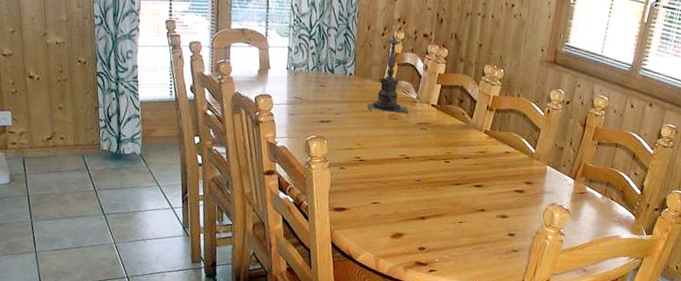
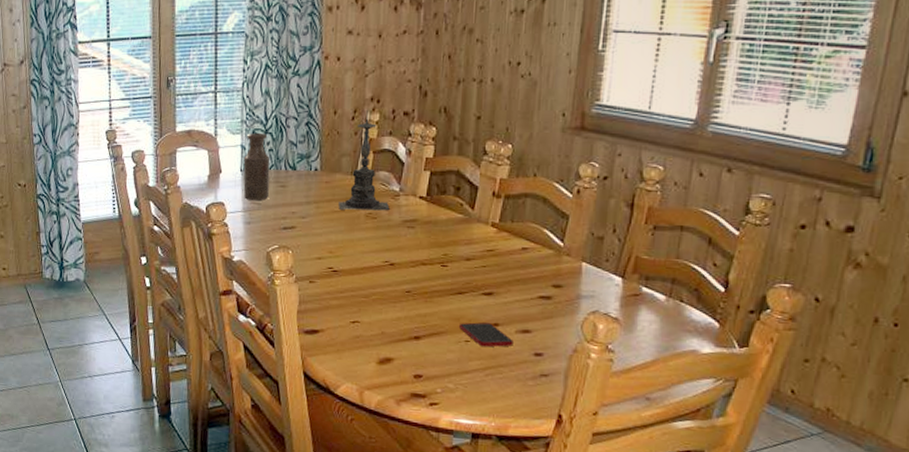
bottle: none [288,37,313,97] -> present [243,133,270,201]
cell phone: none [455,207,494,228] -> present [459,322,513,347]

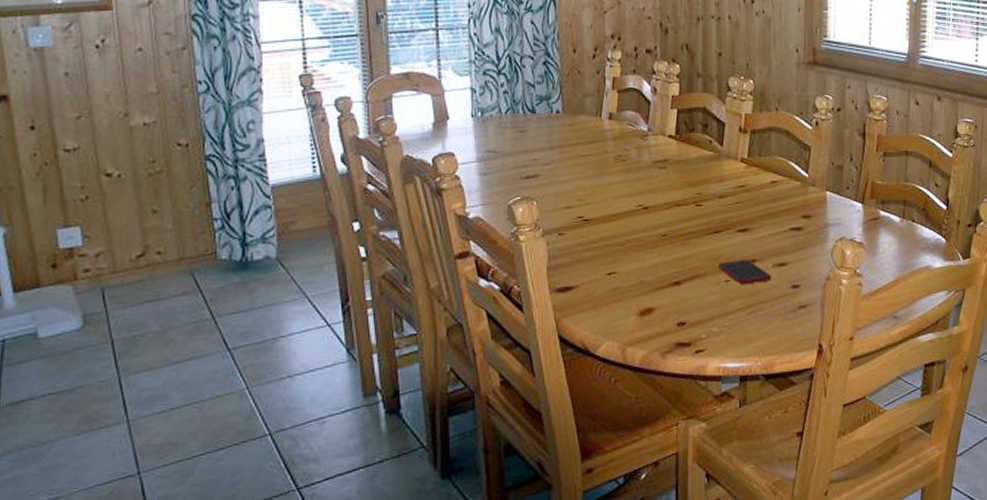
bottle: present [243,133,270,201] -> none [474,74,506,150]
candle holder: present [338,110,390,211] -> none [585,48,639,153]

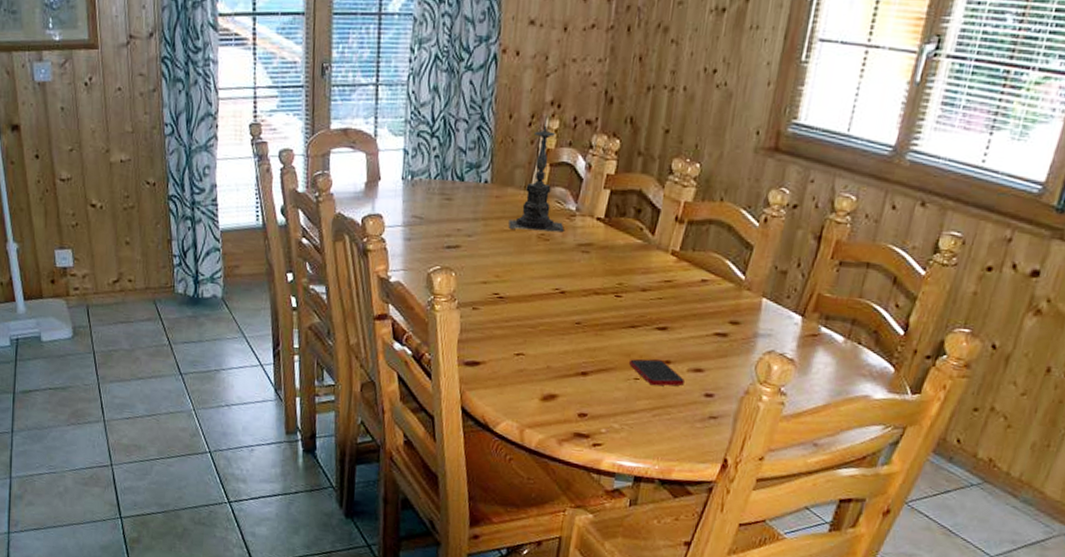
candle holder: none [585,48,639,153] -> present [508,116,564,233]

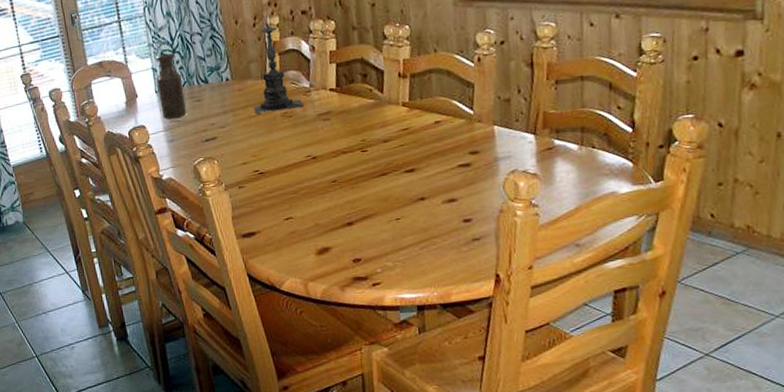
bottle: none [404,136,436,215] -> present [155,53,186,120]
cell phone: present [629,359,685,386] -> none [388,198,442,222]

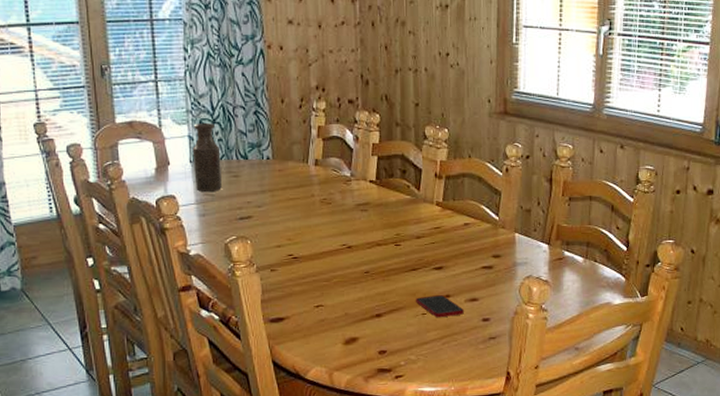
candle holder: present [254,15,303,114] -> none [293,99,343,197]
cell phone: none [388,198,442,222] -> present [416,295,464,318]

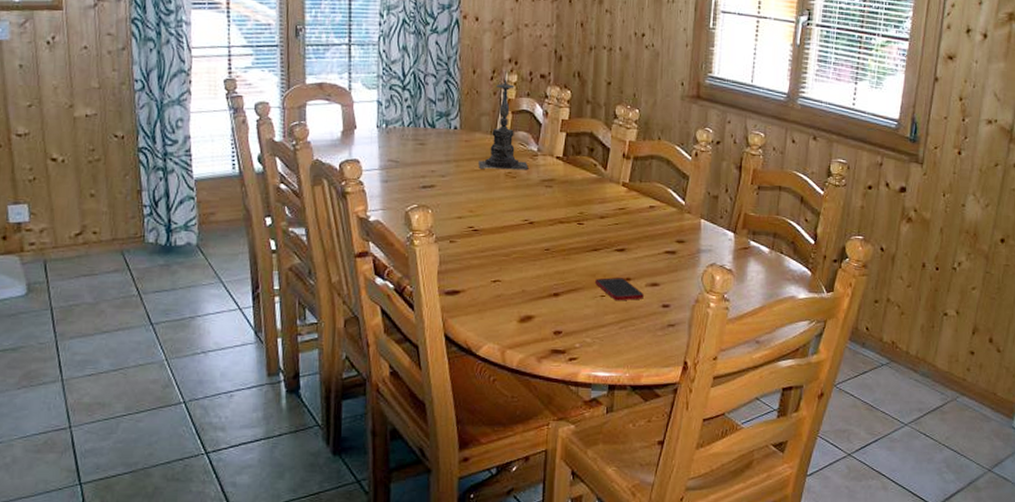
bottle: present [192,123,222,193] -> none [379,89,408,159]
candle holder: none [293,99,343,197] -> present [478,71,528,170]

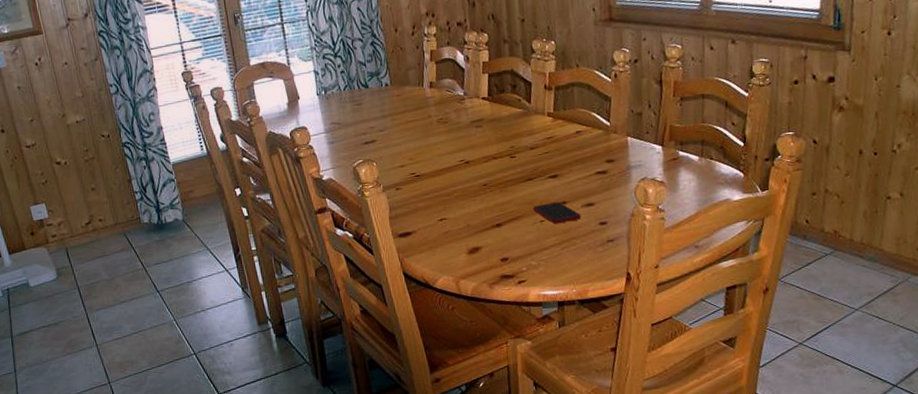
candle holder: present [478,71,528,170] -> none [411,25,458,119]

